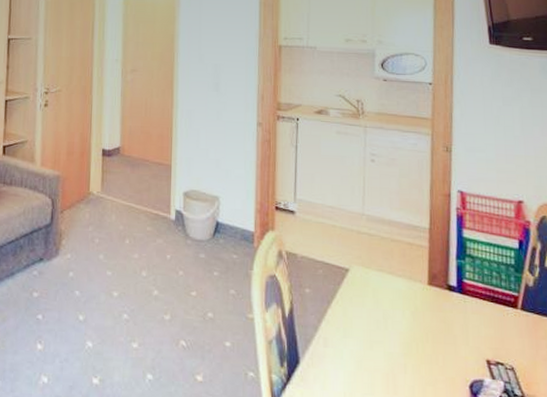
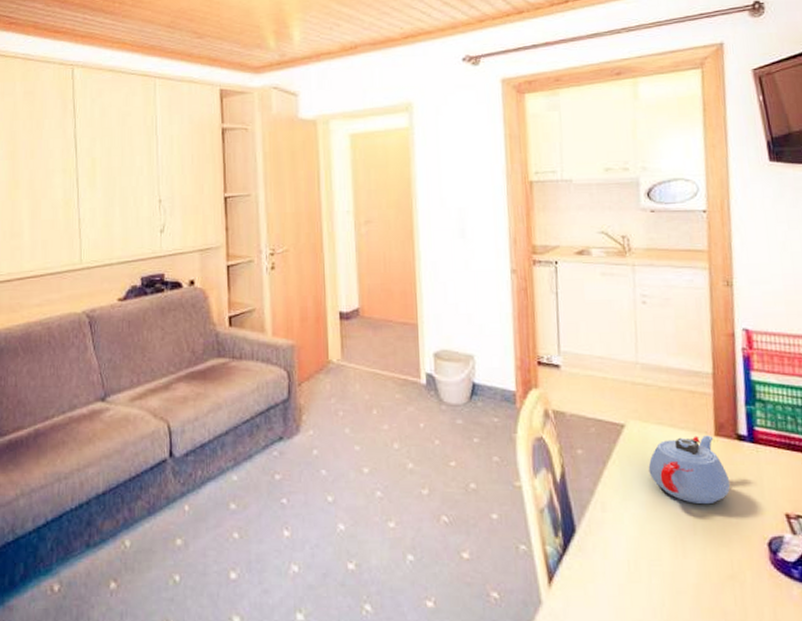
teapot: none [367,283,440,347] -> present [648,435,731,505]

